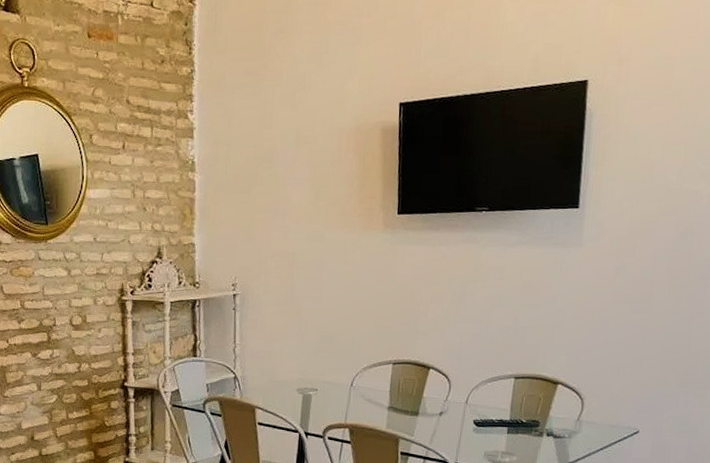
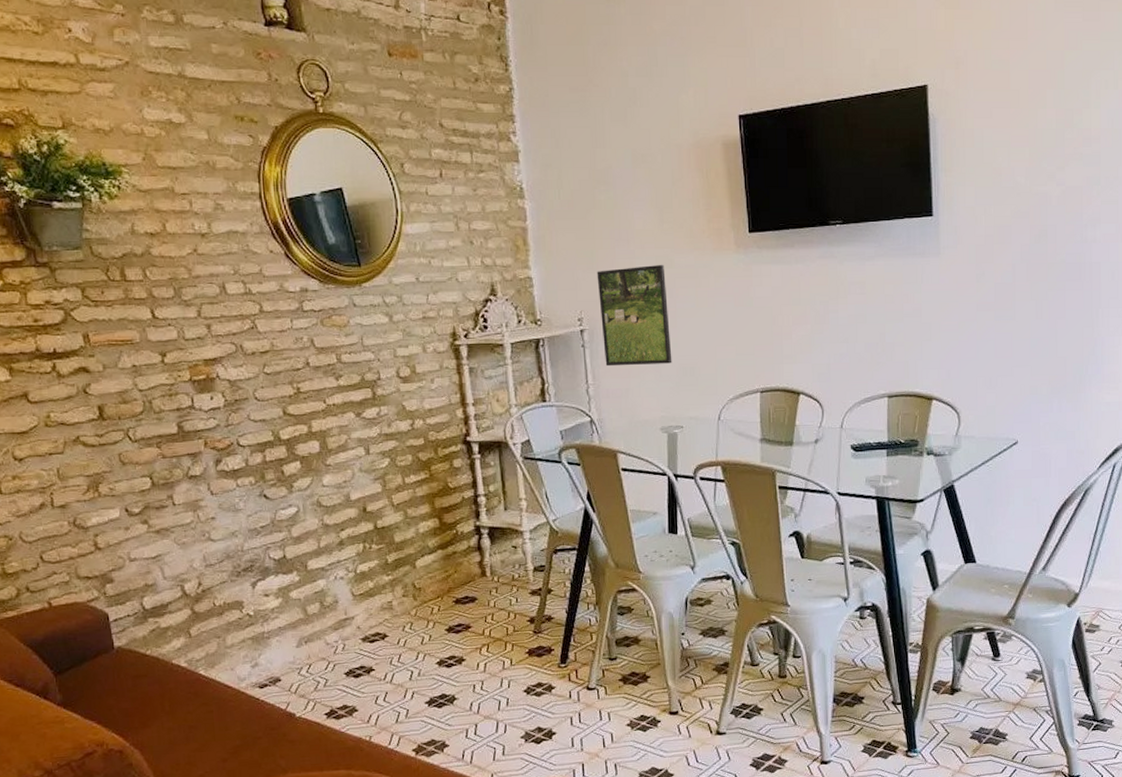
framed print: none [252,238,316,331] -> present [596,264,672,367]

